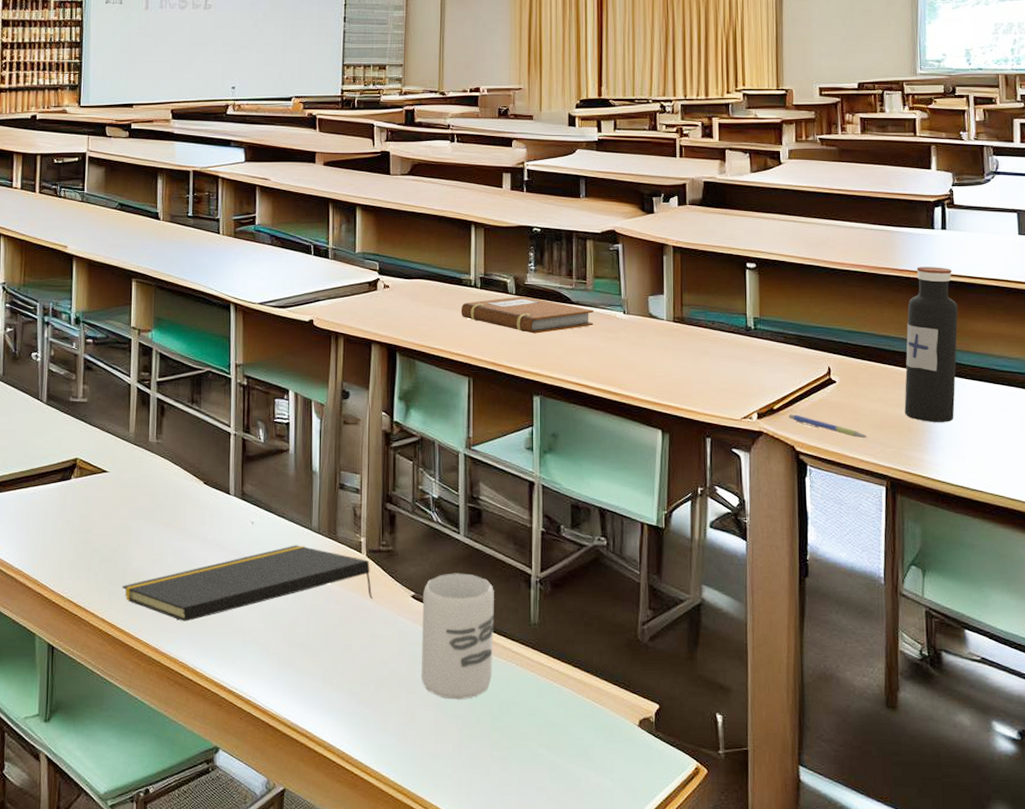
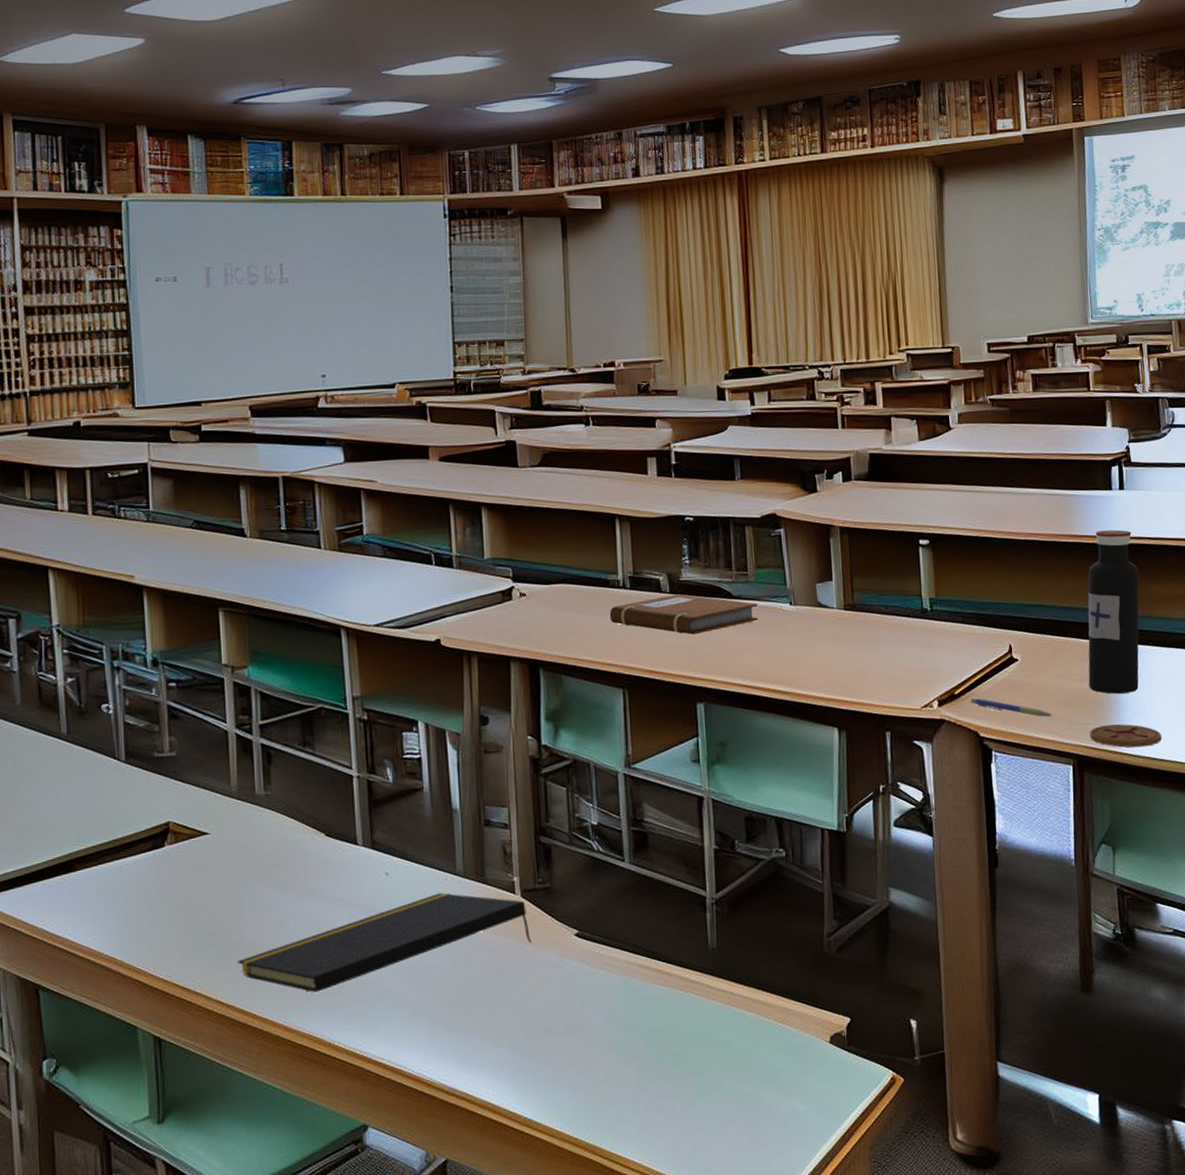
cup: present [421,573,494,700] -> none [587,903,671,1040]
coaster: none [904,450,976,476] -> present [1090,724,1162,748]

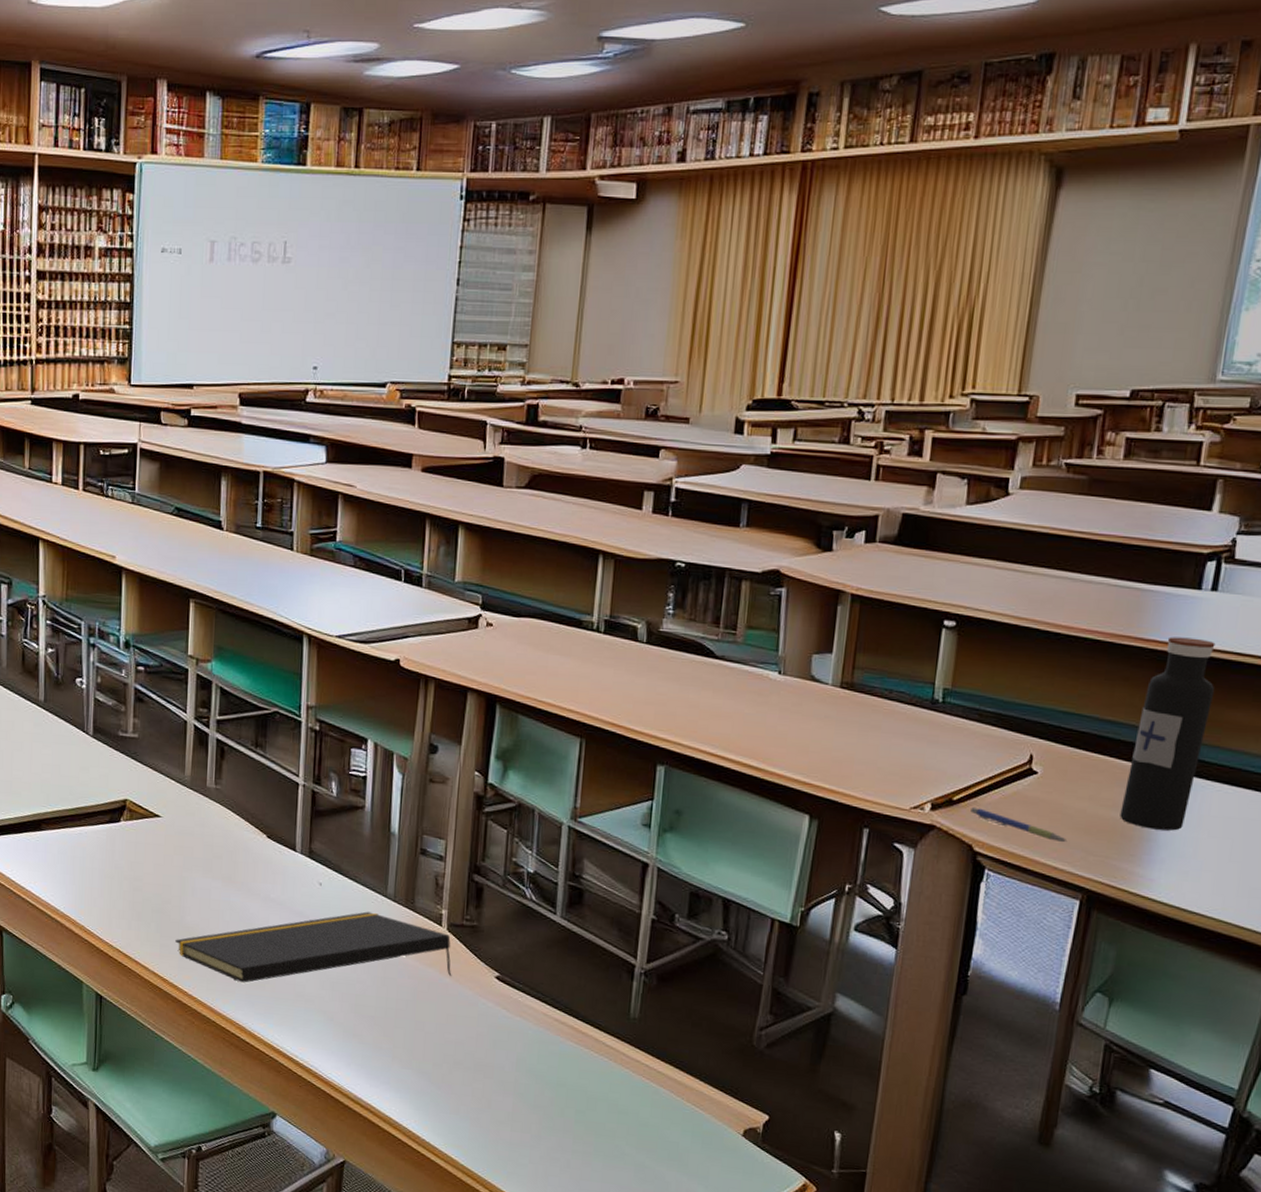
notebook: present [609,594,758,635] -> none [577,645,742,692]
coaster: present [1090,724,1162,748] -> none [1109,862,1200,895]

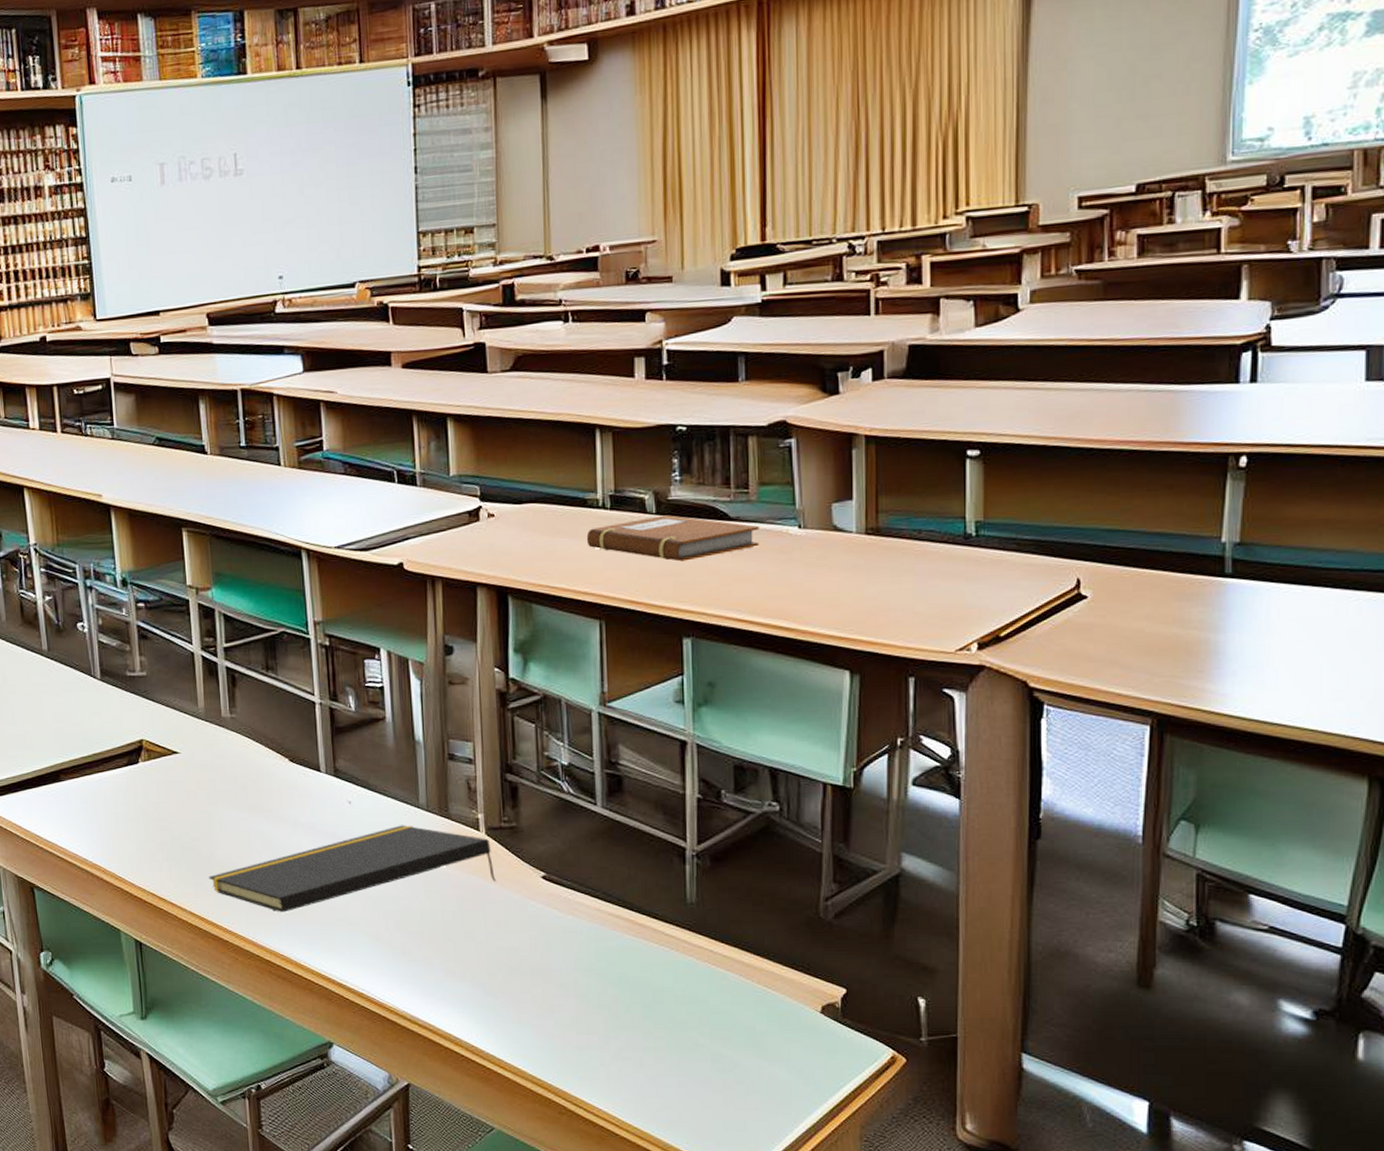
notebook: none [577,645,742,692] -> present [586,515,759,562]
pen: present [970,806,1068,842] -> none [1021,640,1129,666]
water bottle: present [1119,636,1216,831] -> none [1182,434,1267,642]

